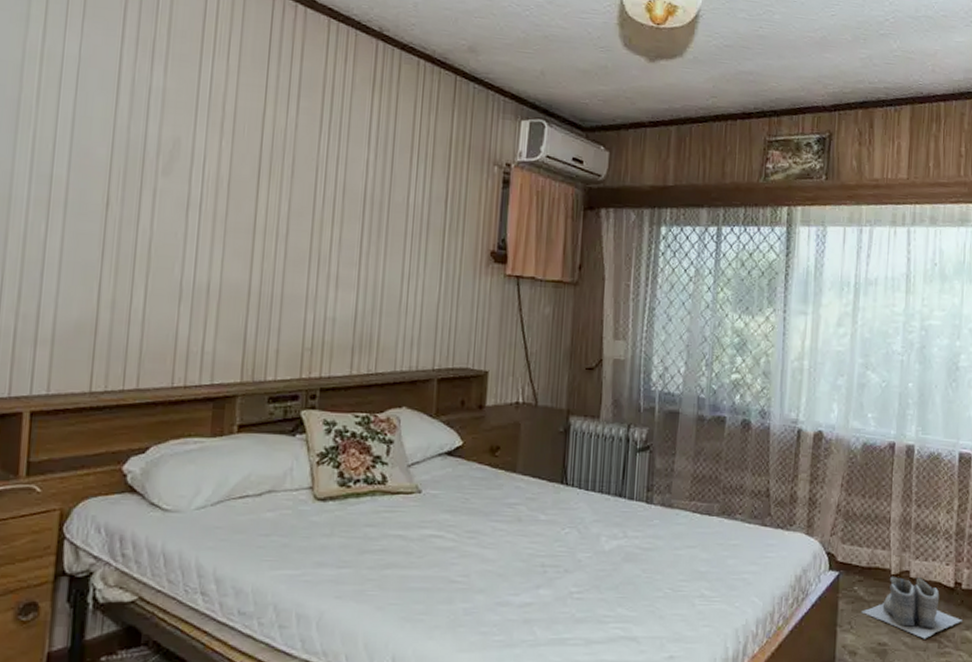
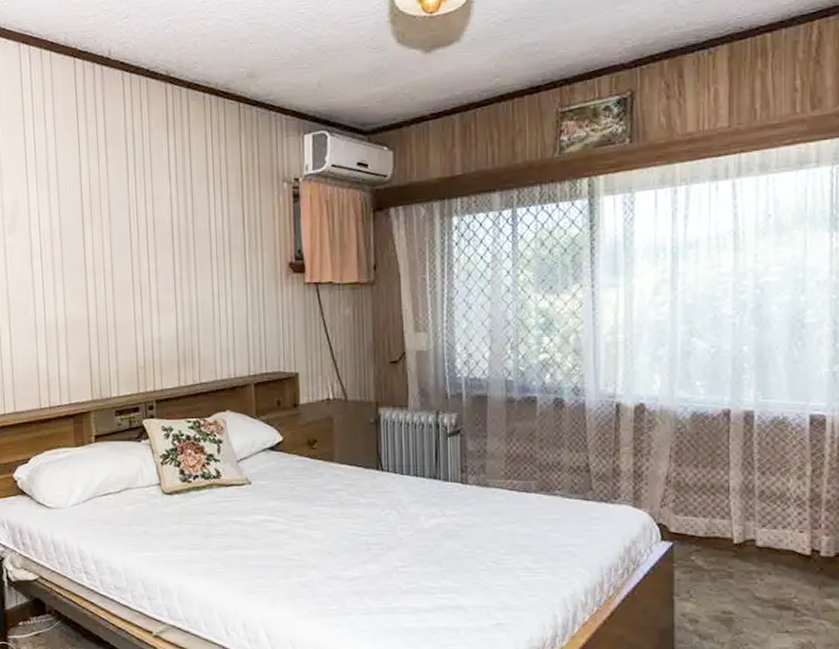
boots: present [862,576,962,639] -> none [701,545,823,608]

